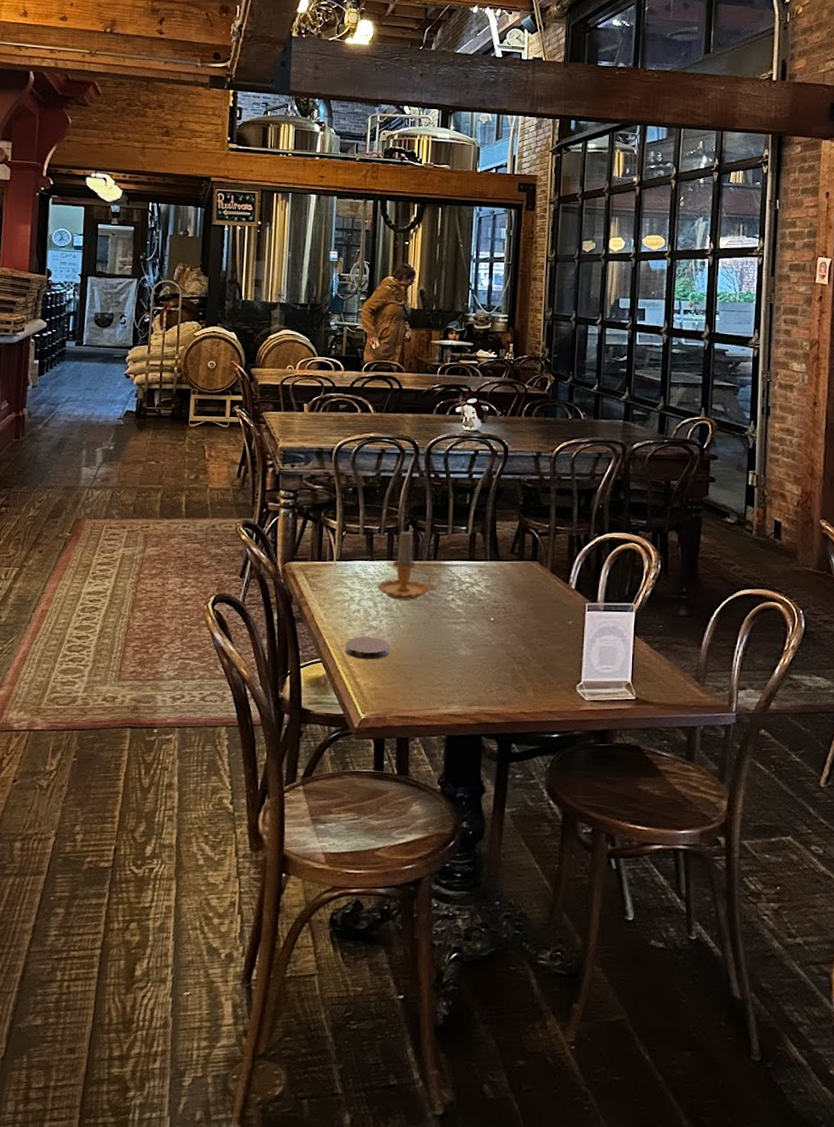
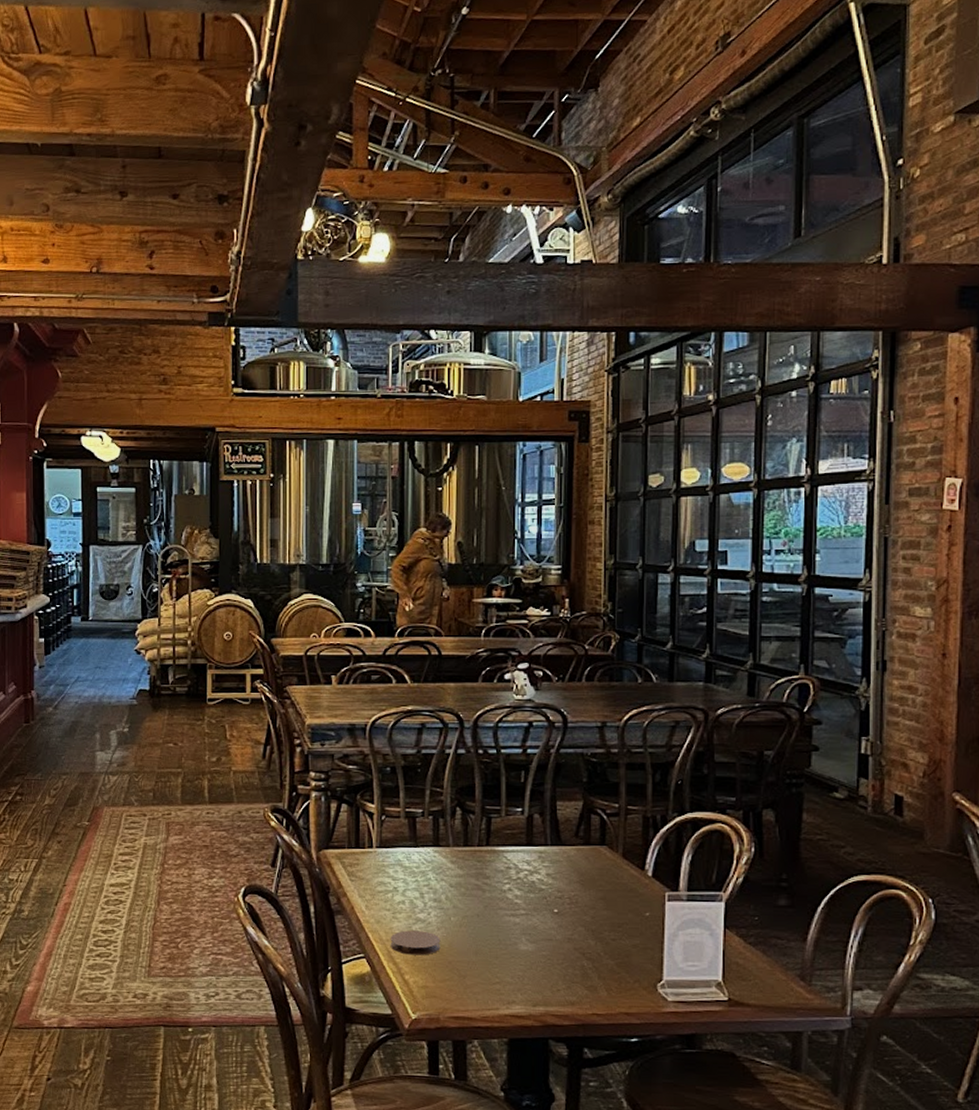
candle: present [377,529,441,600] -> none [423,812,496,890]

